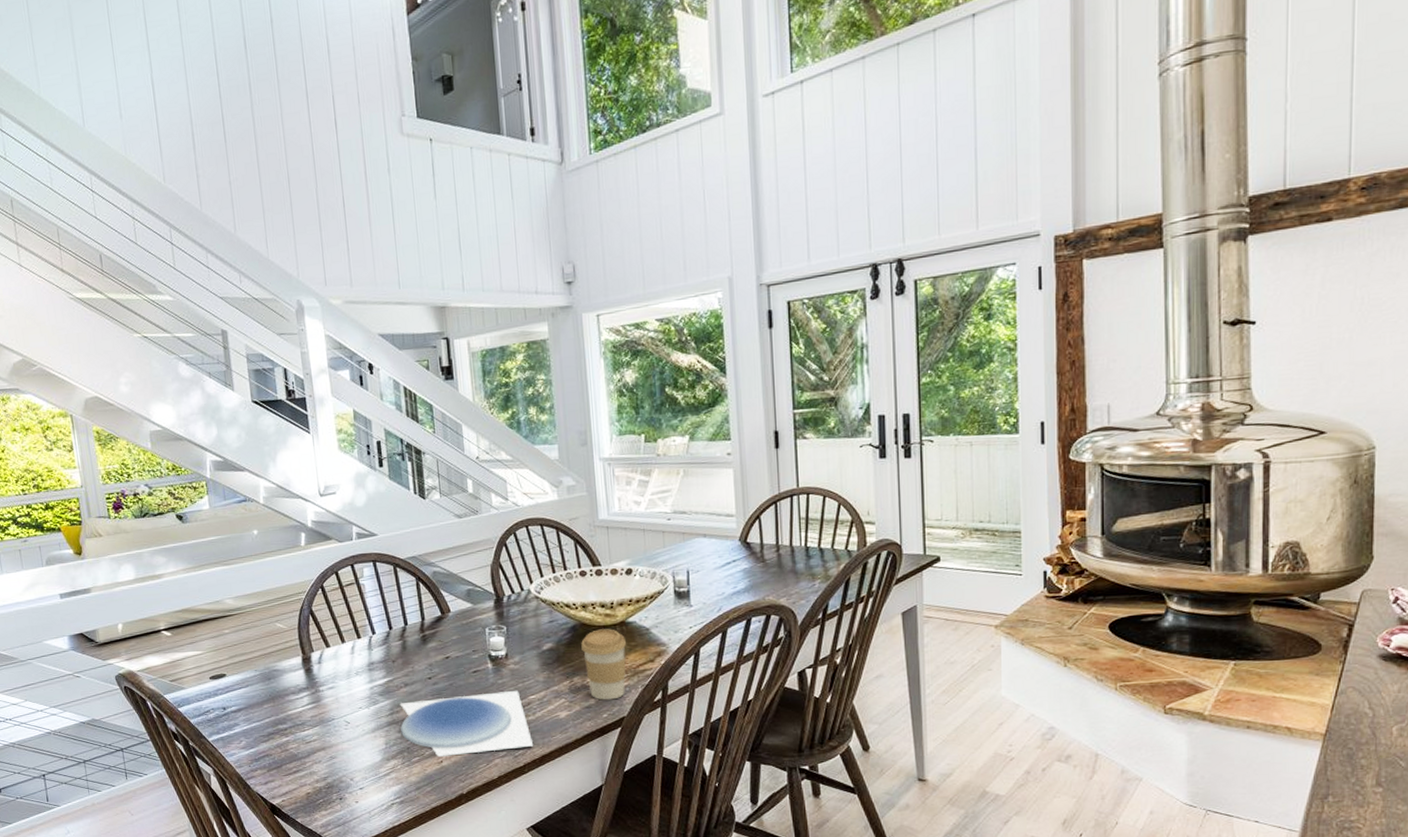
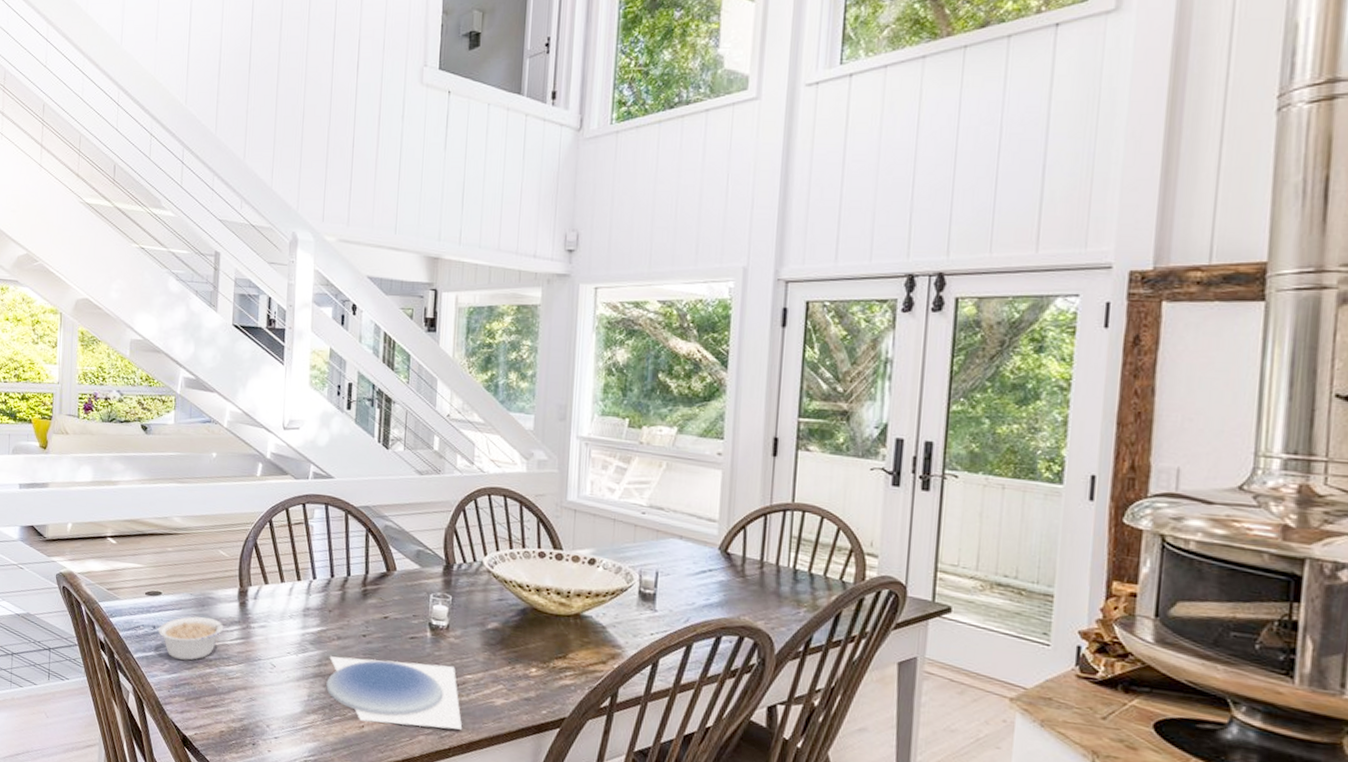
legume: none [229,684,304,734] -> present [158,616,236,661]
coffee cup: present [581,629,627,700] -> none [529,617,579,697]

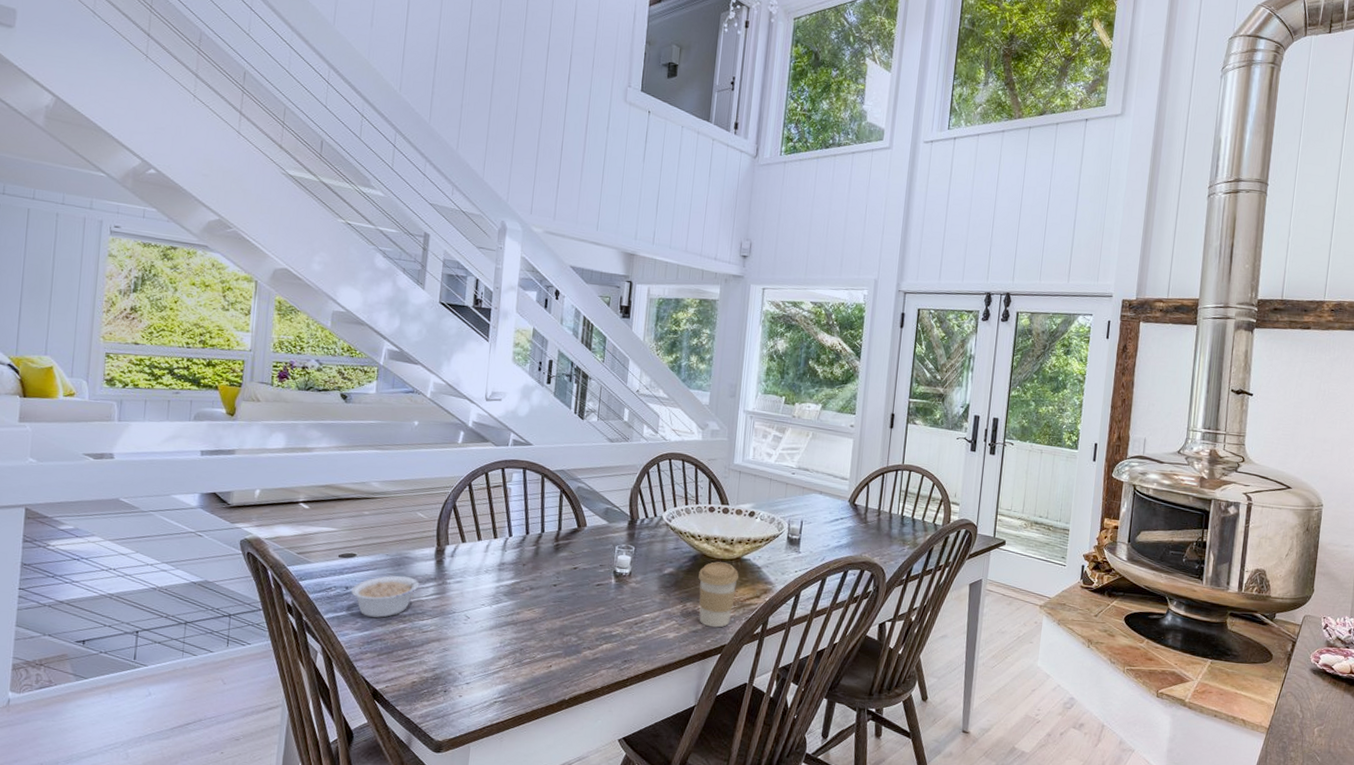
plate: present [326,656,463,730] -> none [517,605,640,662]
coffee cup: none [529,617,579,697] -> present [698,562,739,628]

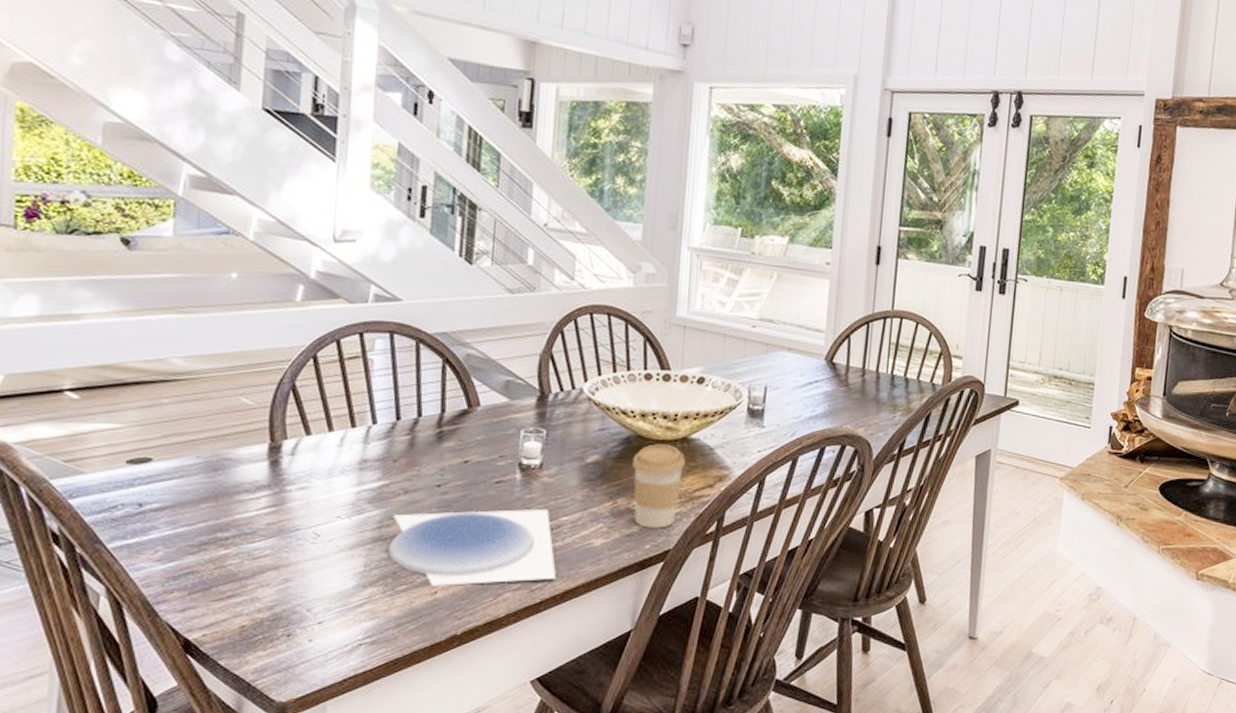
legume: present [351,574,433,618] -> none [147,480,265,543]
plate: none [517,605,640,662] -> present [388,508,557,586]

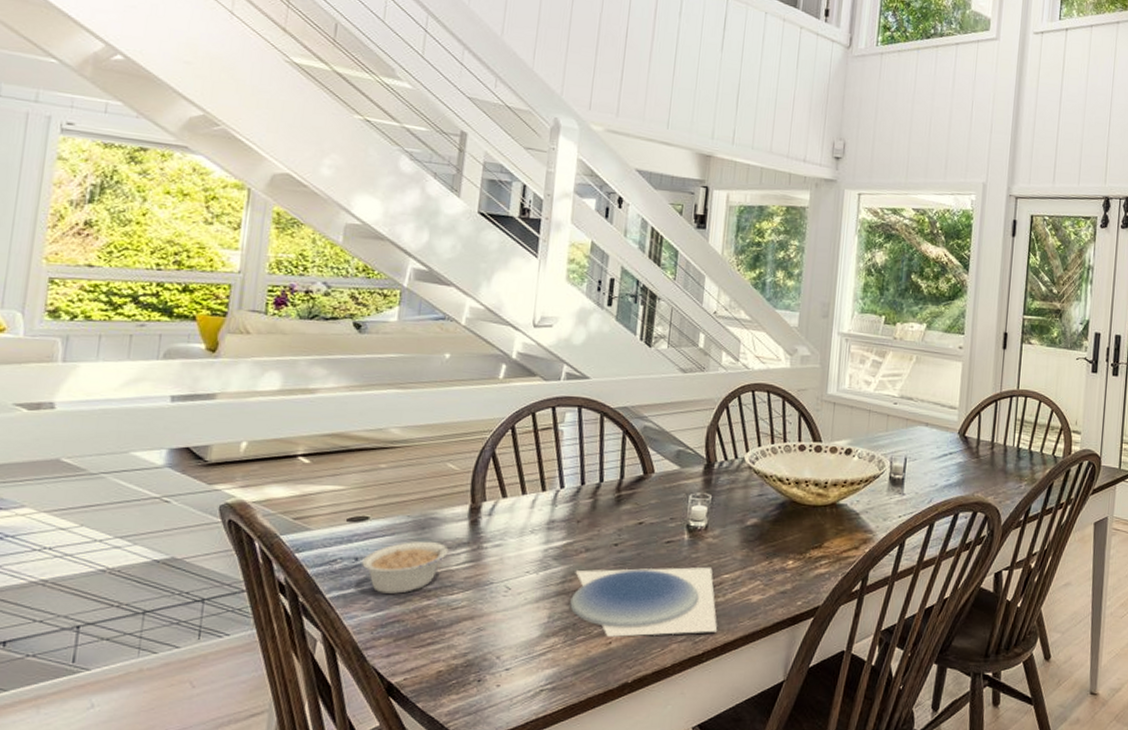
legume: none [147,480,265,543] -> present [362,538,465,594]
coffee cup: present [632,444,686,529] -> none [787,509,835,587]

